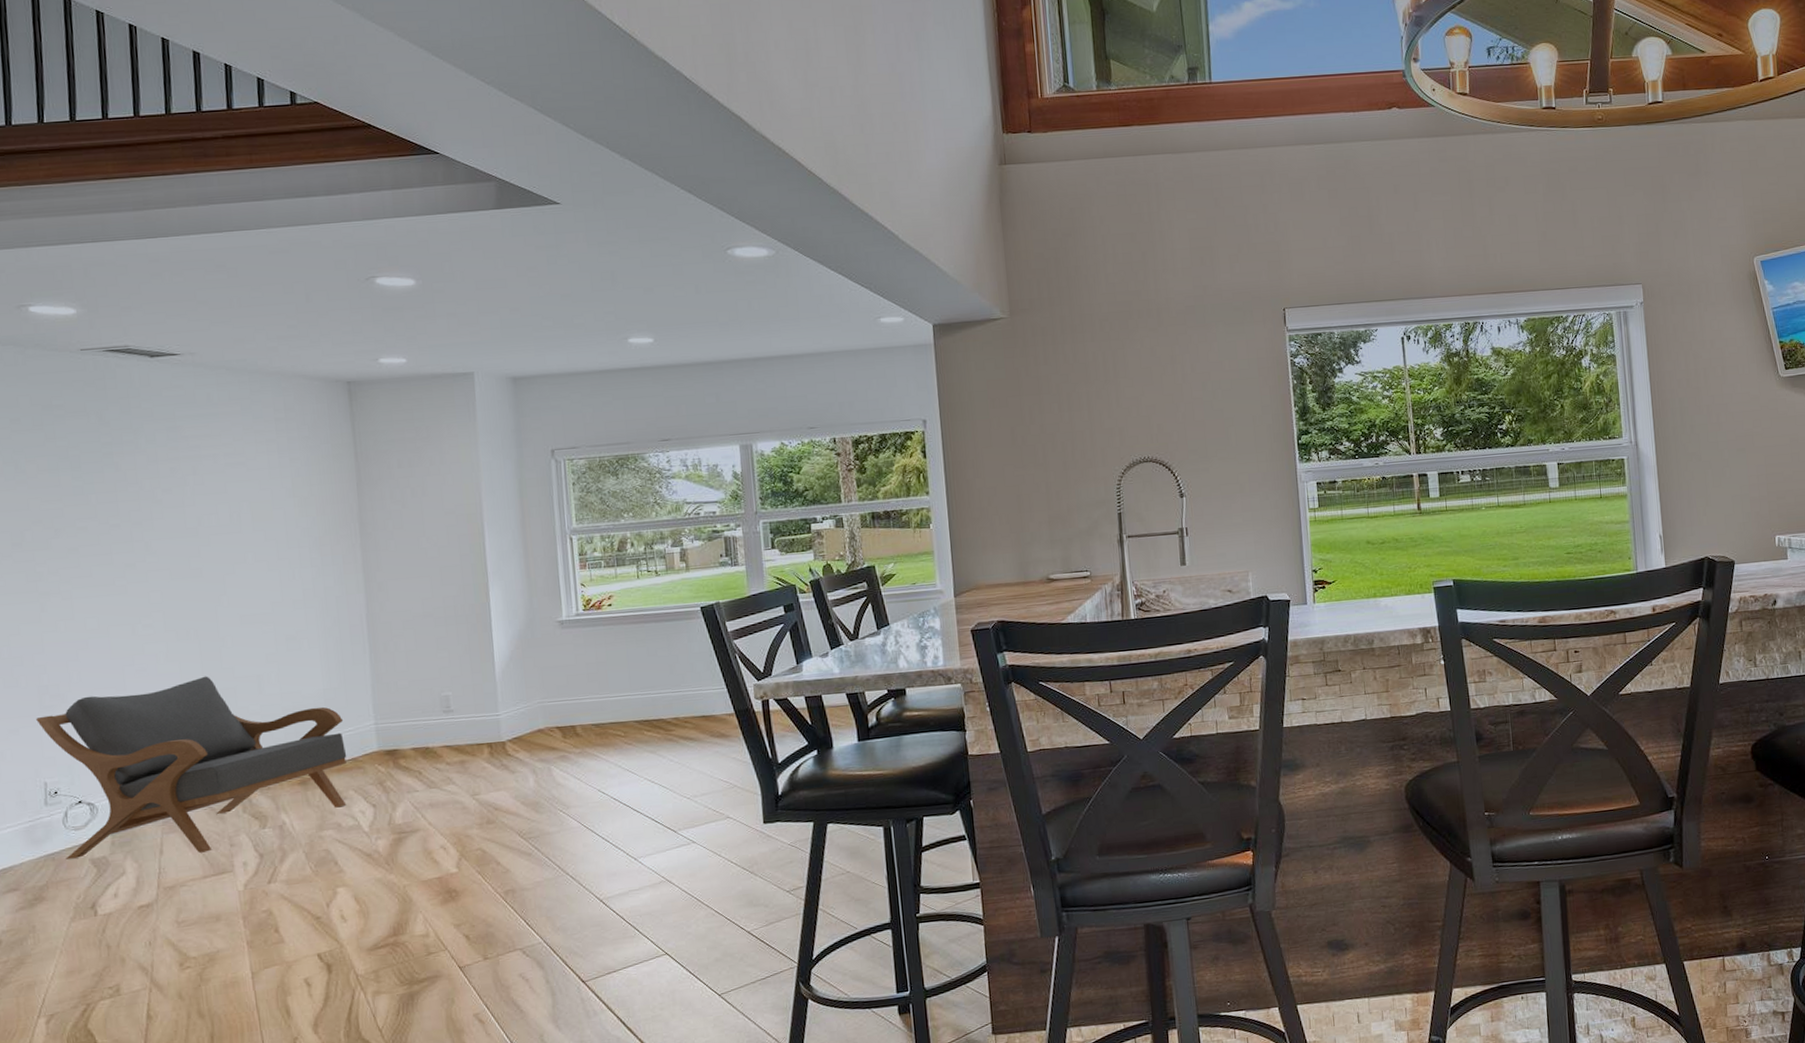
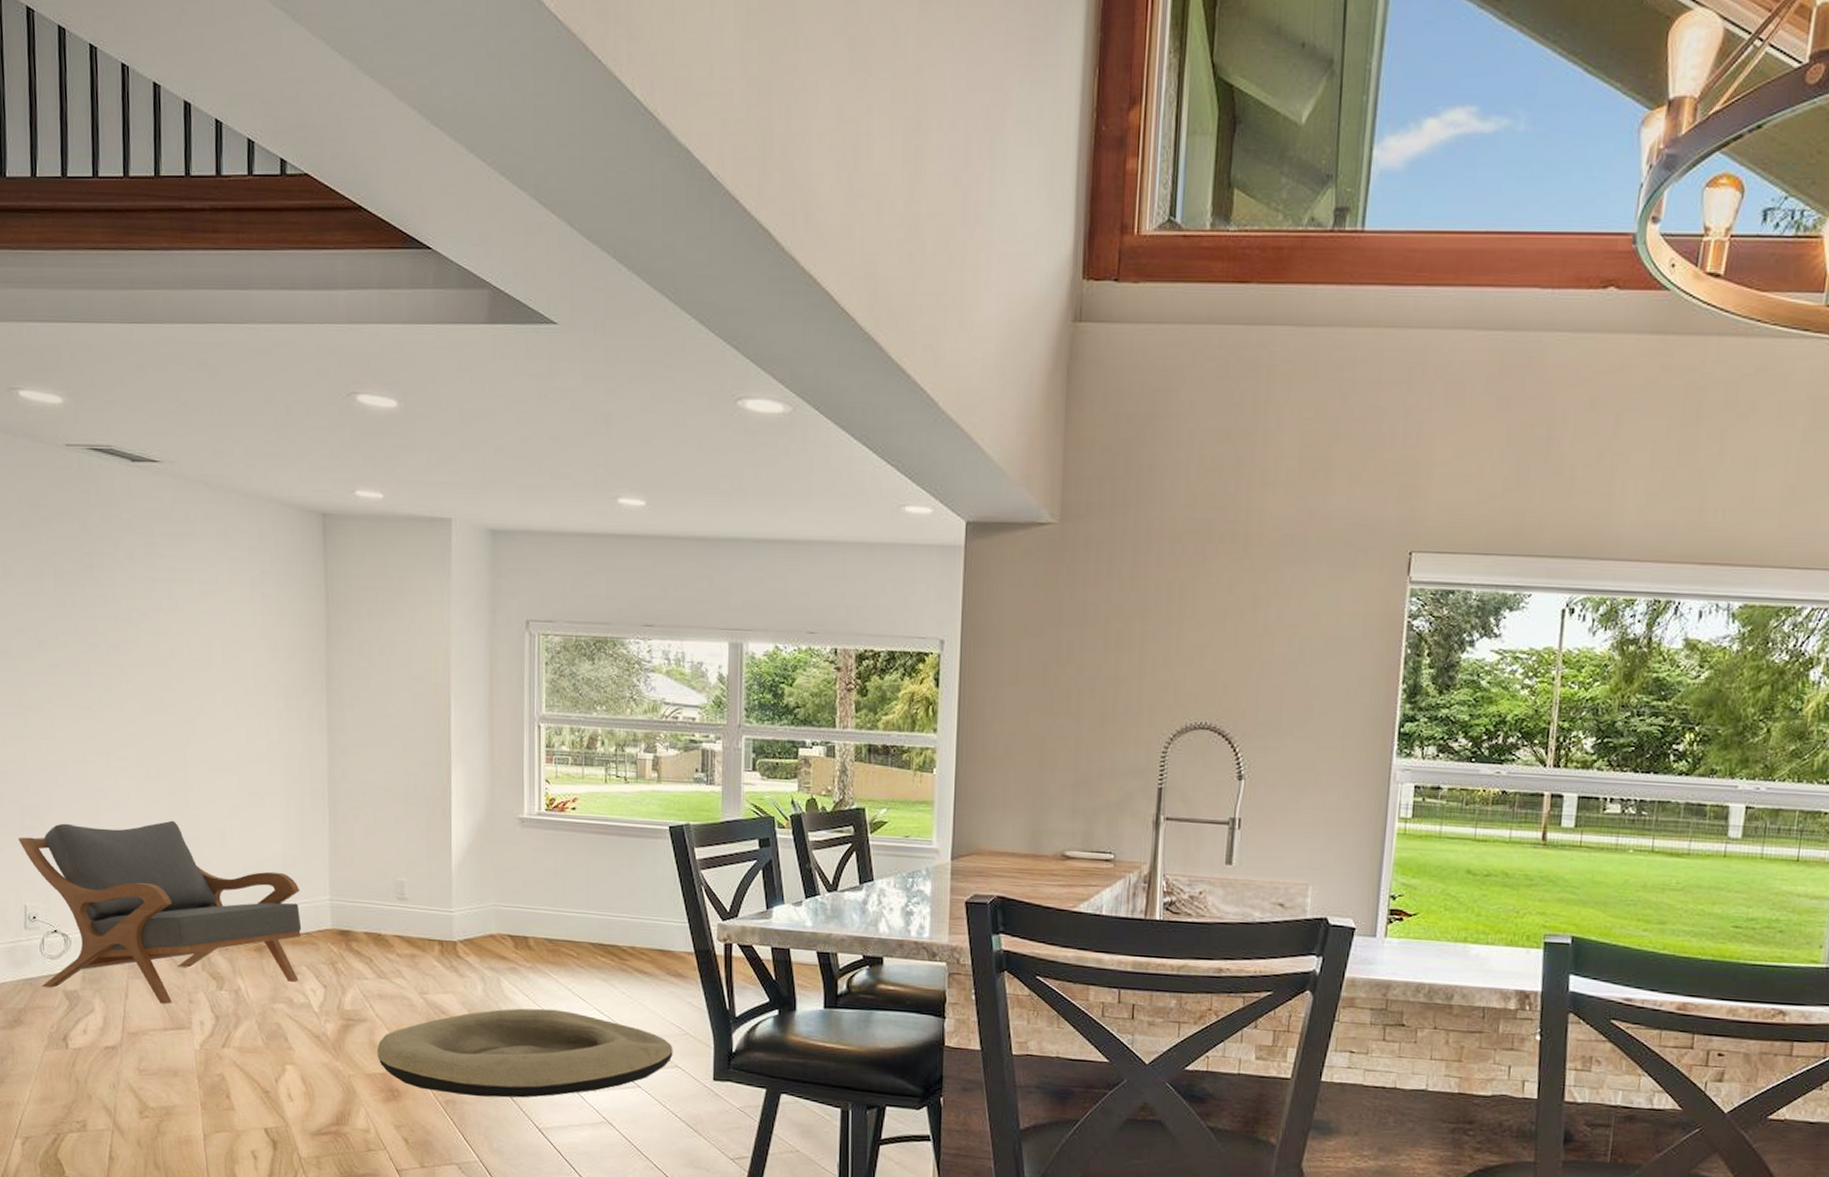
dog bed: none [432,786,724,885] -> present [377,1008,673,1098]

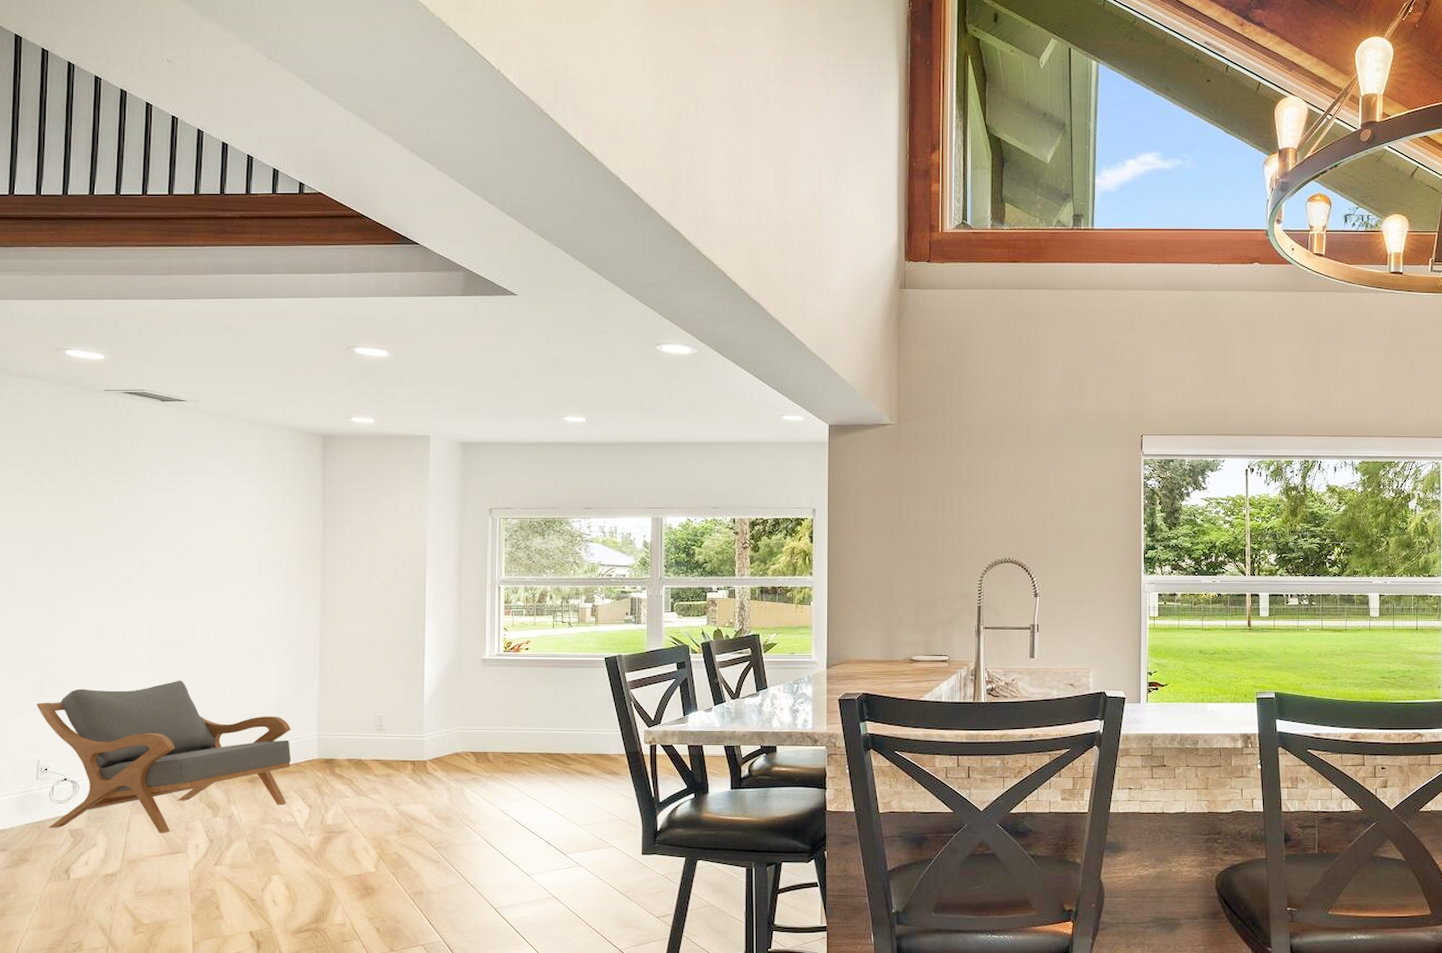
dog bed: present [377,1008,673,1098] -> none [355,809,609,887]

